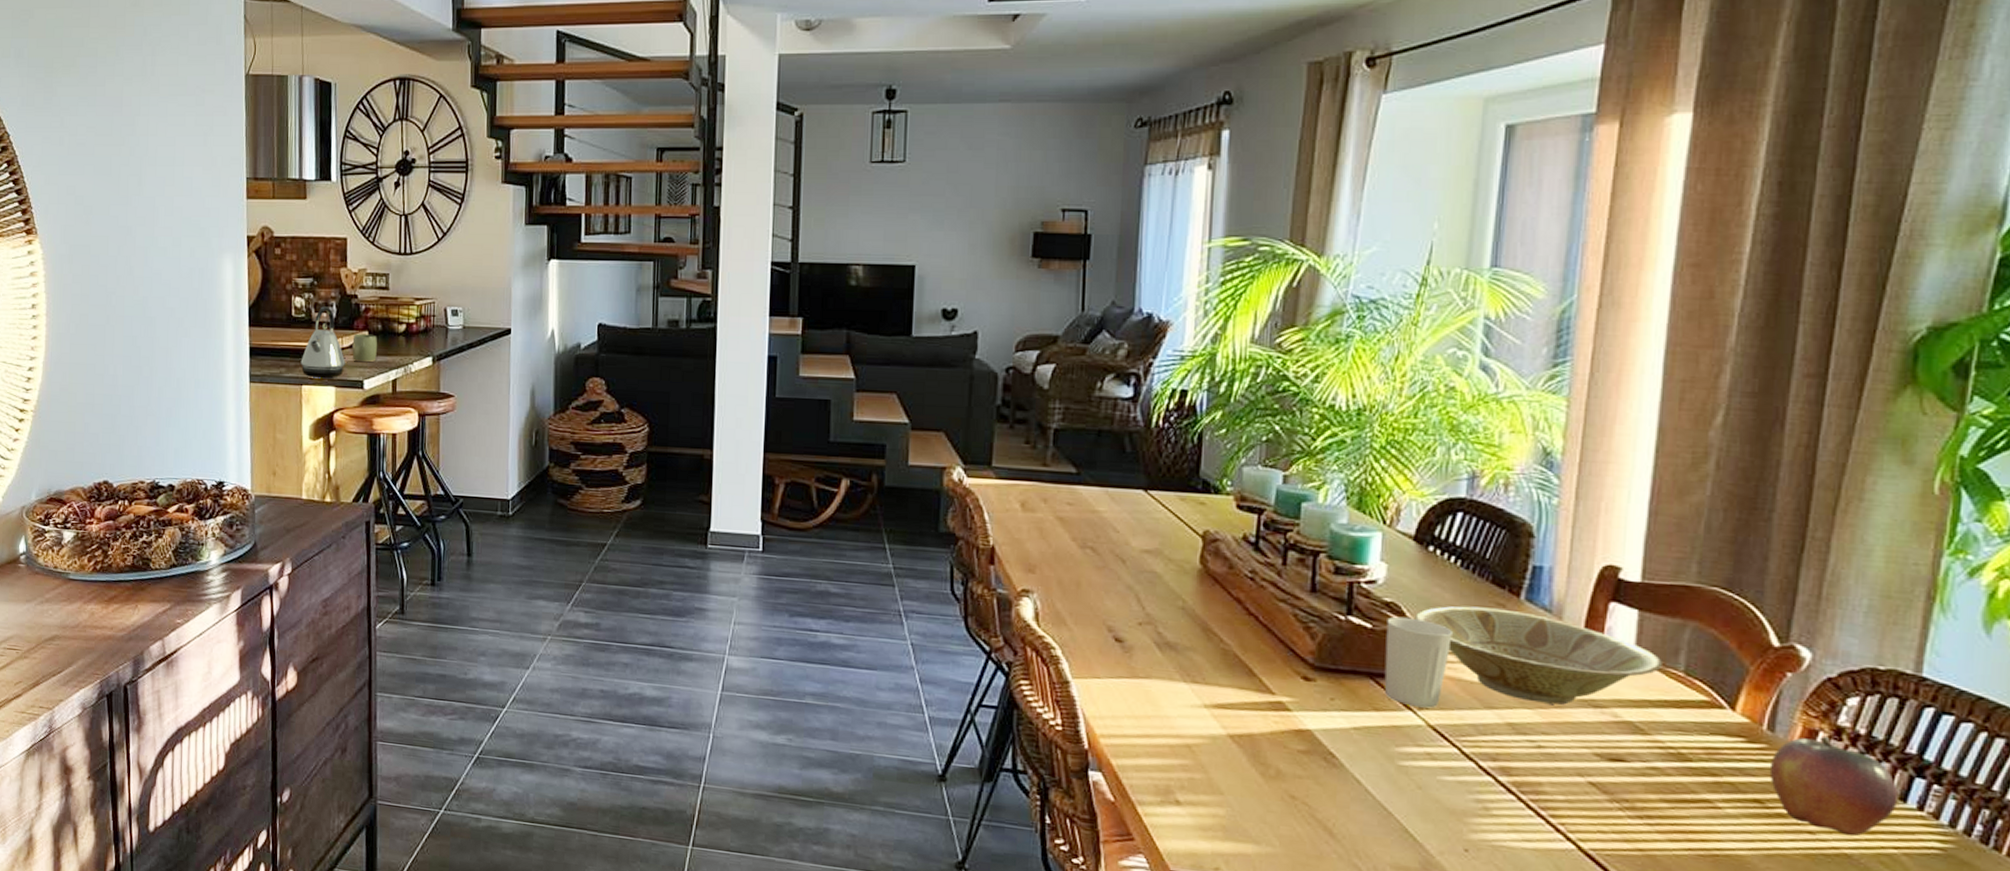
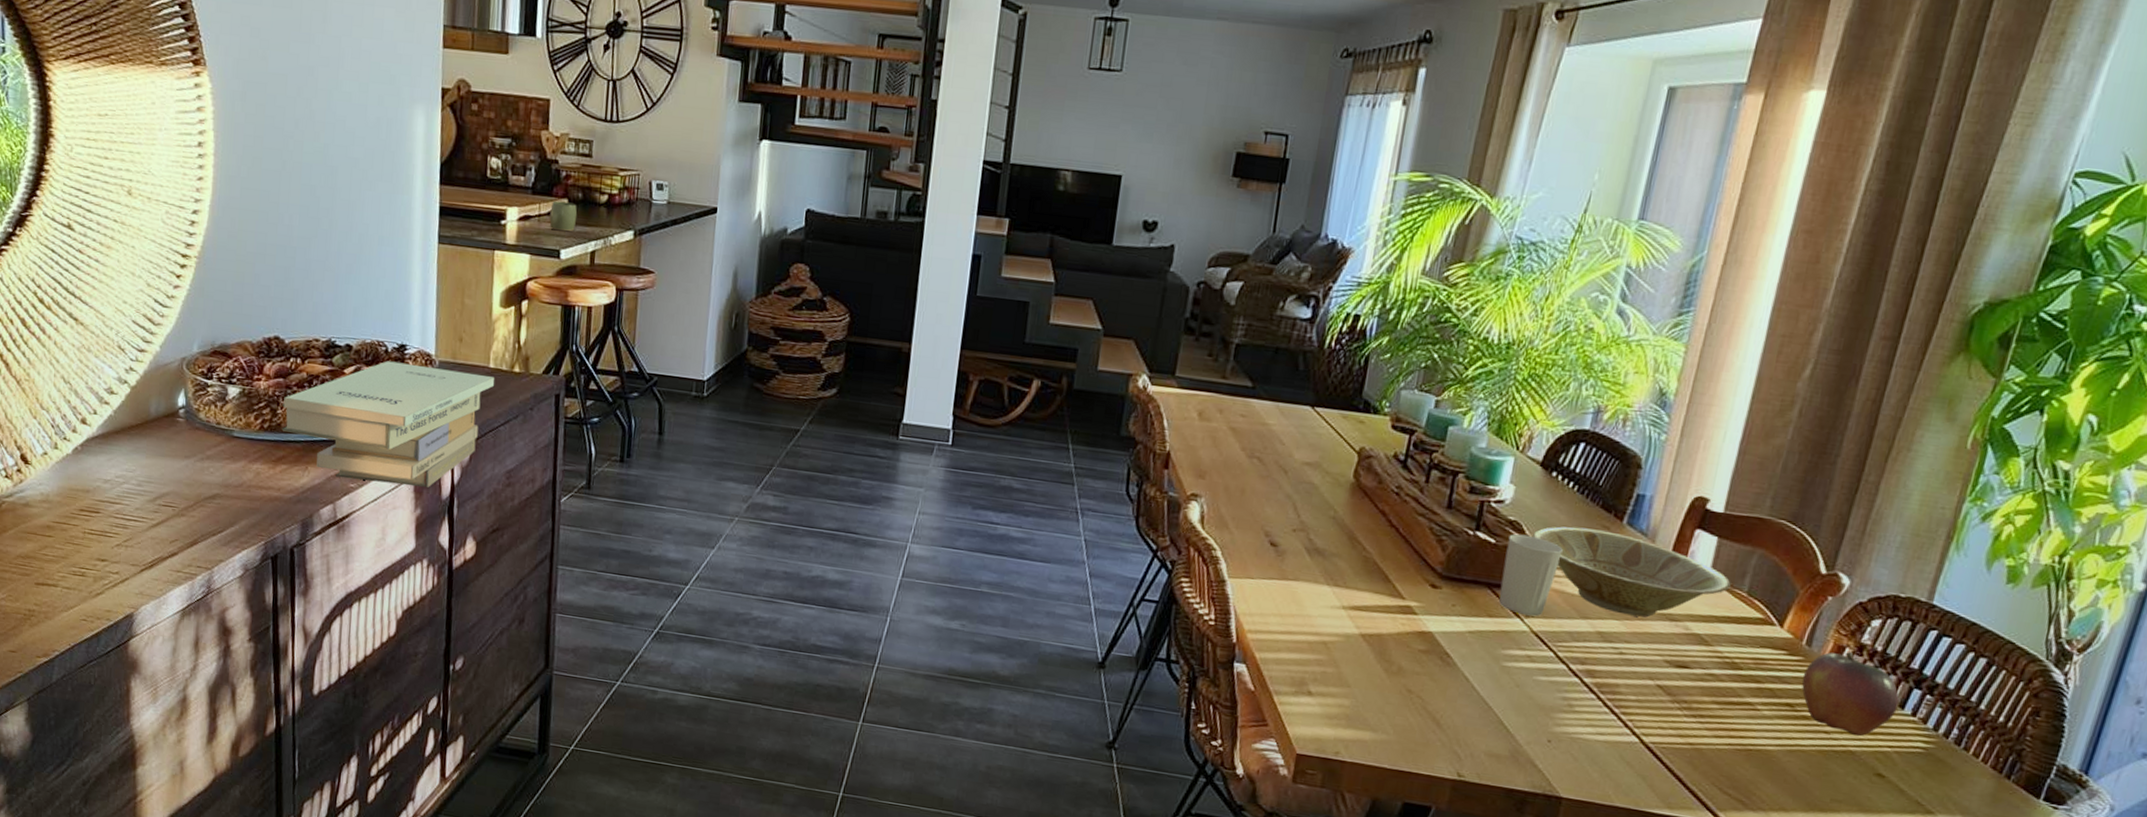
books: none [112,498,308,620] -> present [282,361,495,488]
kettle: present [300,306,345,379] -> none [494,169,542,245]

